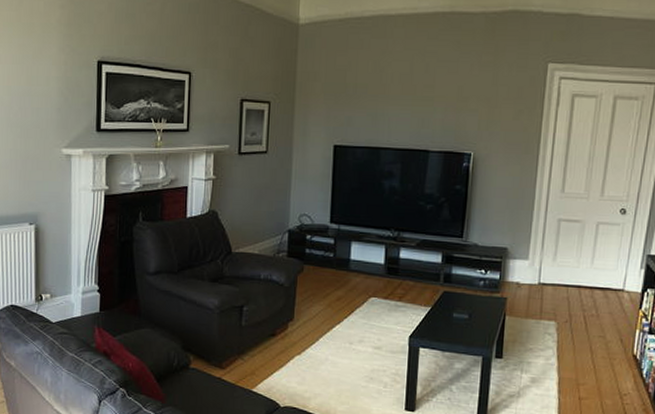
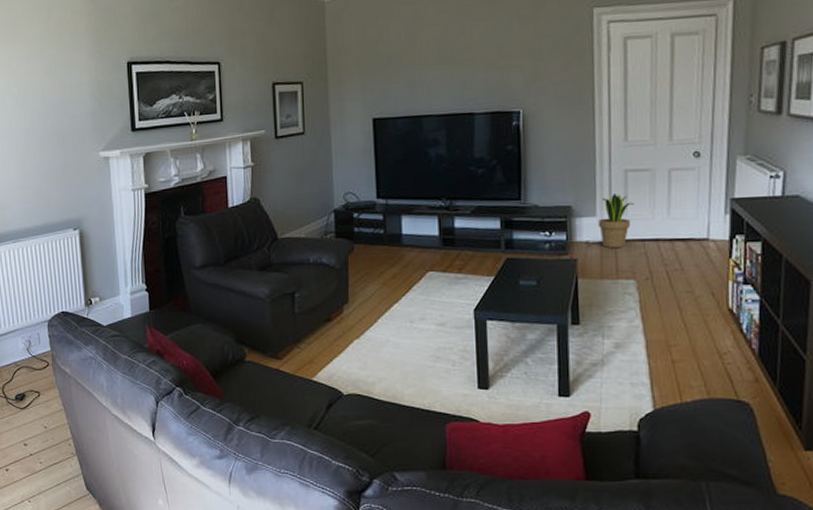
potted plant: none [530,239,563,290] -> present [599,192,634,248]

